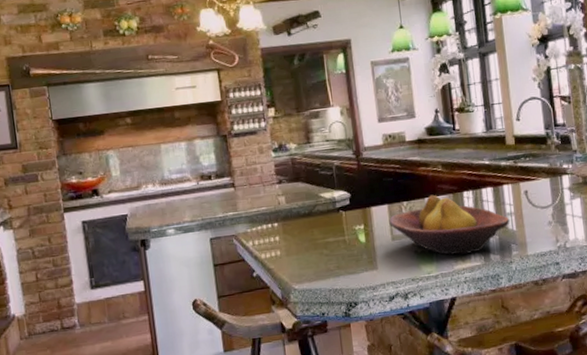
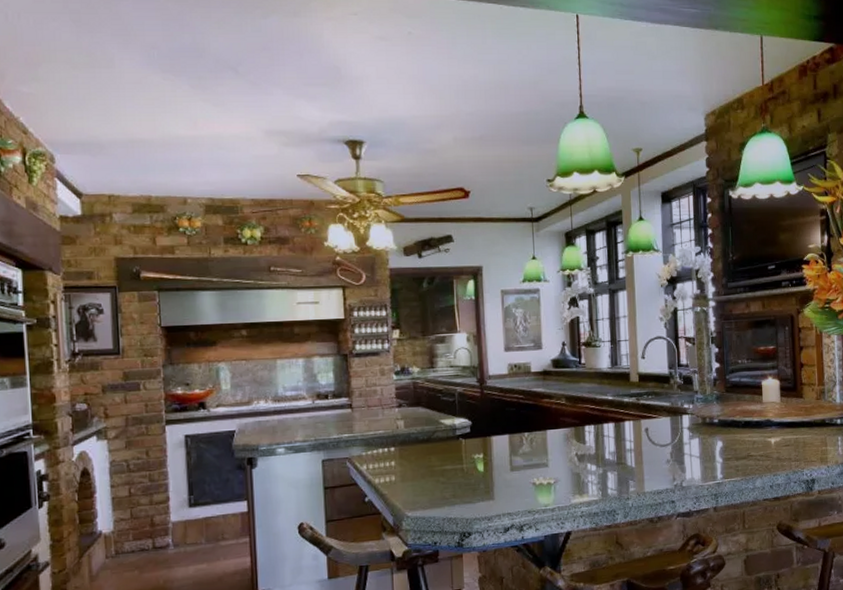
fruit bowl: present [389,194,510,255] -> none [509,427,629,489]

